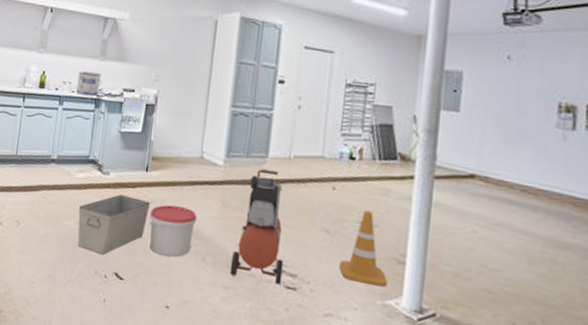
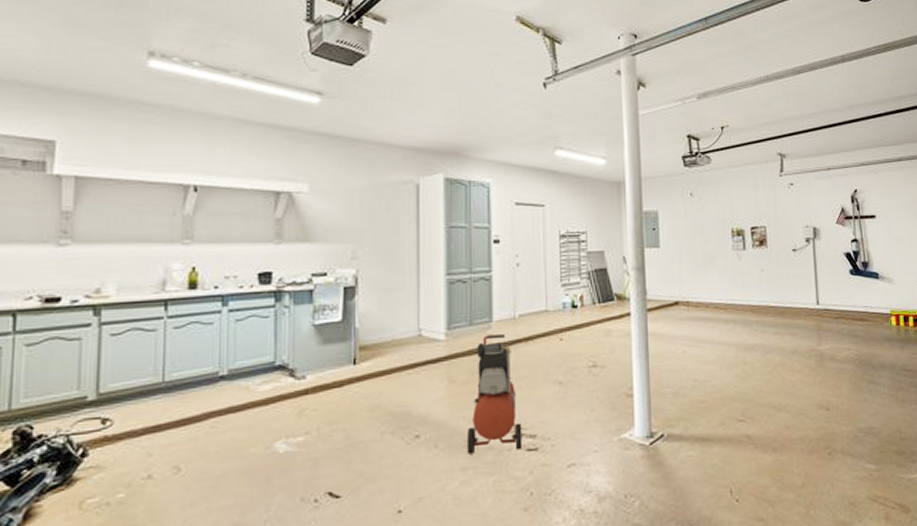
paint can: present [76,70,102,97] -> none [246,258,281,291]
storage bin: present [77,194,151,255] -> none [269,397,364,477]
bucket: present [149,204,198,257] -> none [364,394,423,456]
traffic cone: present [340,210,388,287] -> none [576,354,620,426]

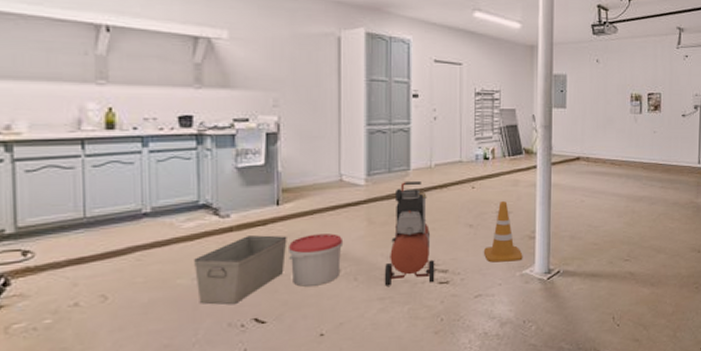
storage bin: none [269,397,364,477] -> present [194,235,287,305]
bucket: none [364,394,423,456] -> present [287,233,344,287]
traffic cone: none [576,354,620,426] -> present [484,201,523,263]

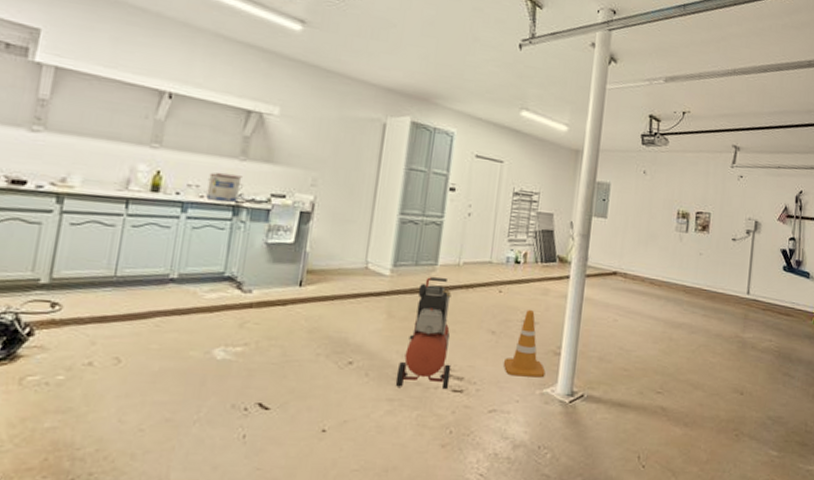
paint can: none [165,102,202,133] -> present [206,172,243,203]
storage bin: present [194,235,287,305] -> none [207,314,305,386]
bucket: present [287,233,344,287] -> none [302,321,360,377]

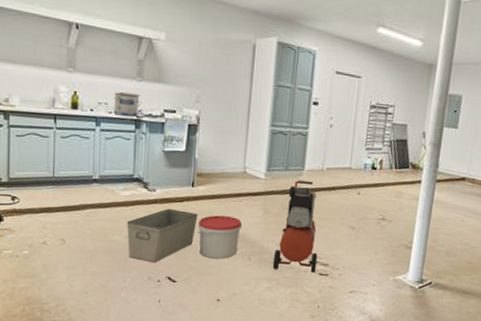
storage bin: none [207,314,305,386] -> present [127,209,198,263]
bucket: none [302,321,360,377] -> present [197,215,243,259]
traffic cone: present [504,310,546,378] -> none [362,210,398,267]

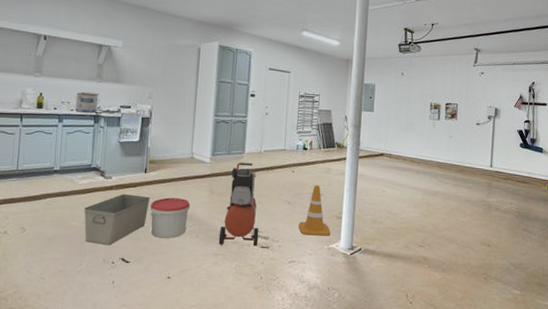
traffic cone: none [362,210,398,267] -> present [299,185,331,236]

